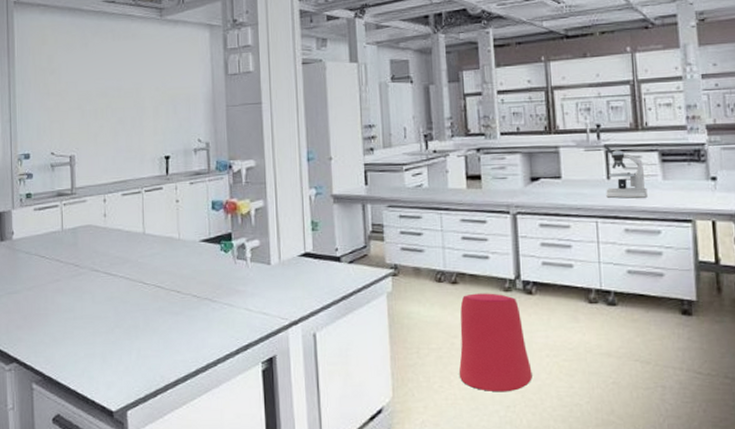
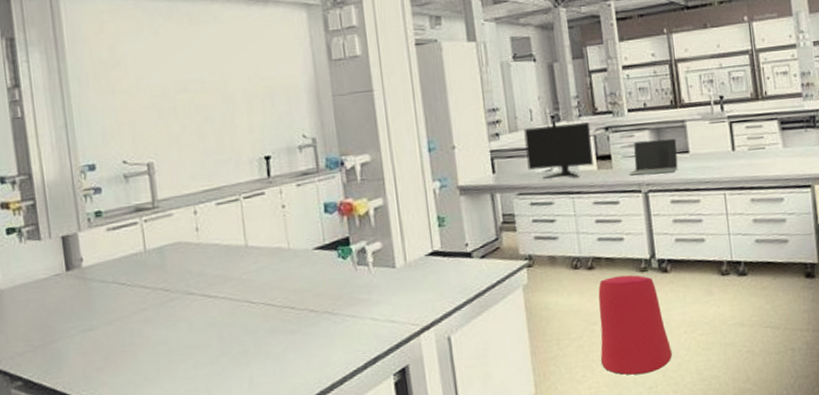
computer monitor: none [397,143,463,195] -> present [524,122,593,179]
laptop: none [498,163,549,197] -> present [629,138,678,176]
microscope: present [604,145,648,199] -> none [728,116,770,169]

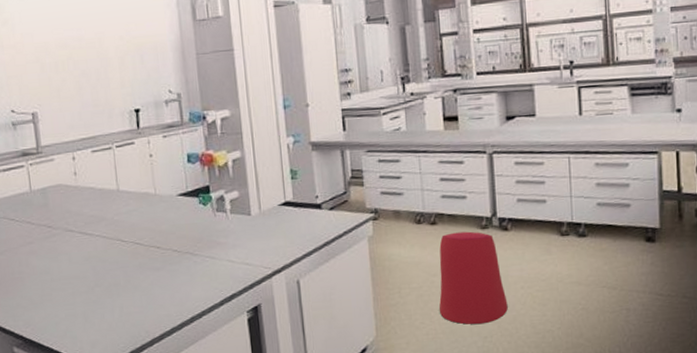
computer monitor: present [524,122,593,179] -> none [374,84,441,138]
laptop: present [629,138,678,176] -> none [475,101,524,137]

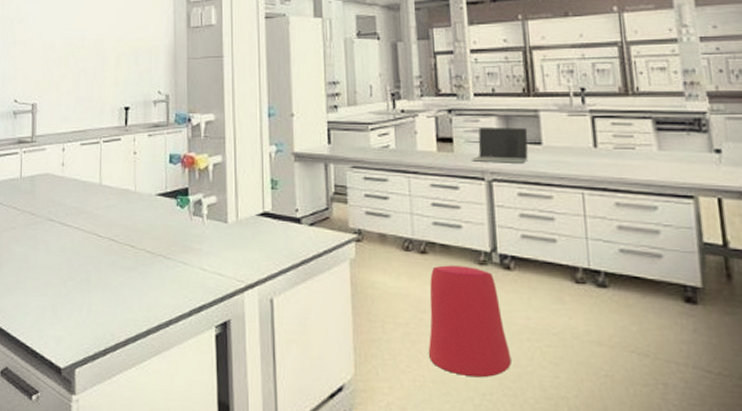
laptop: none [475,101,524,137] -> present [472,127,528,163]

